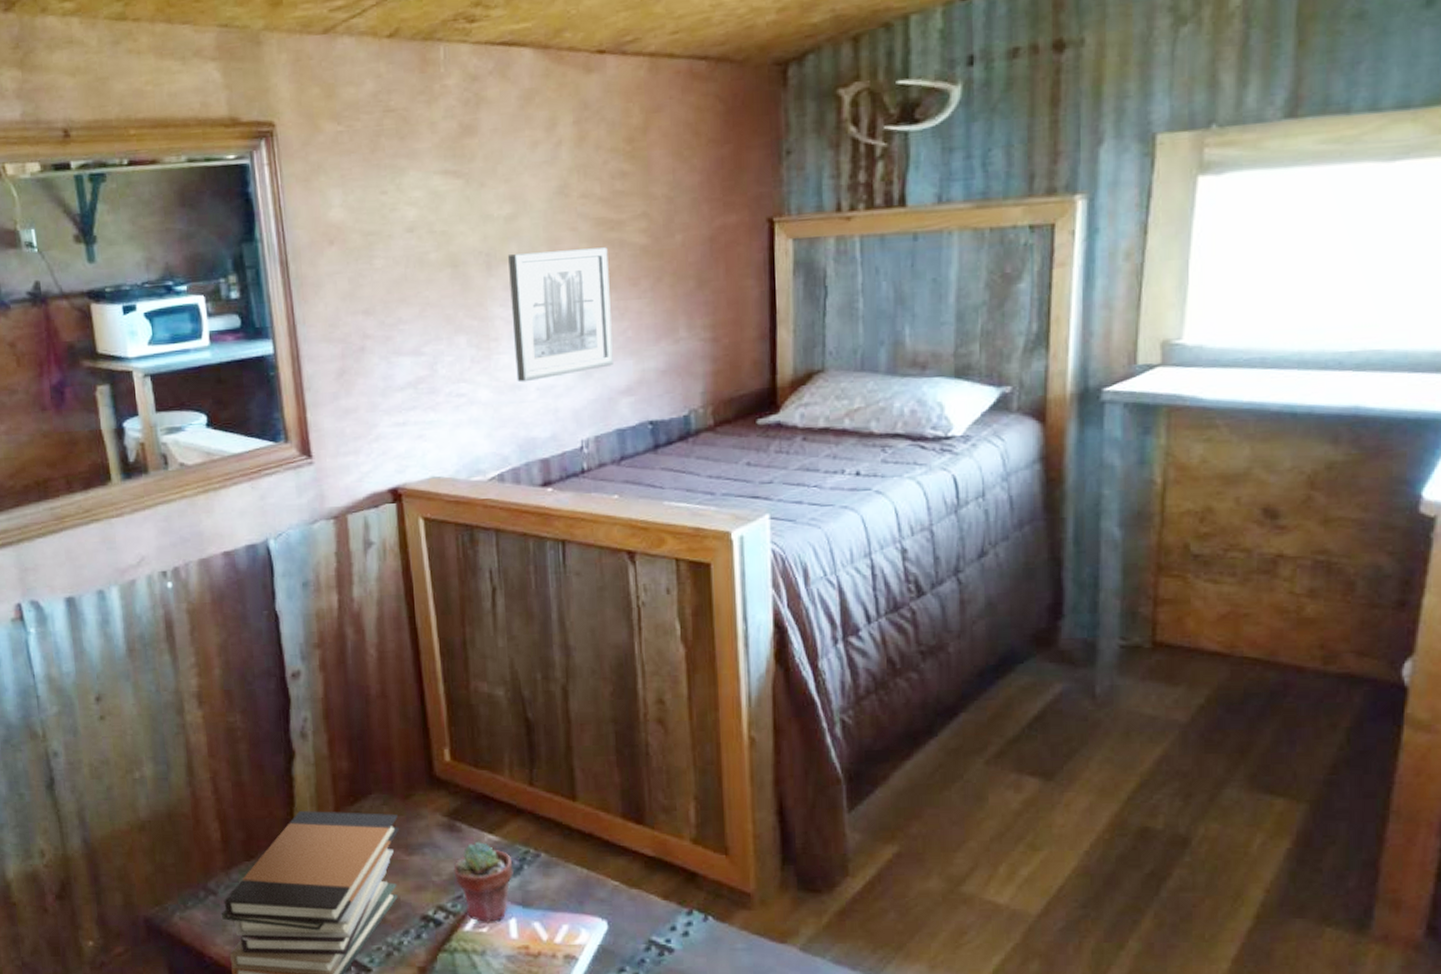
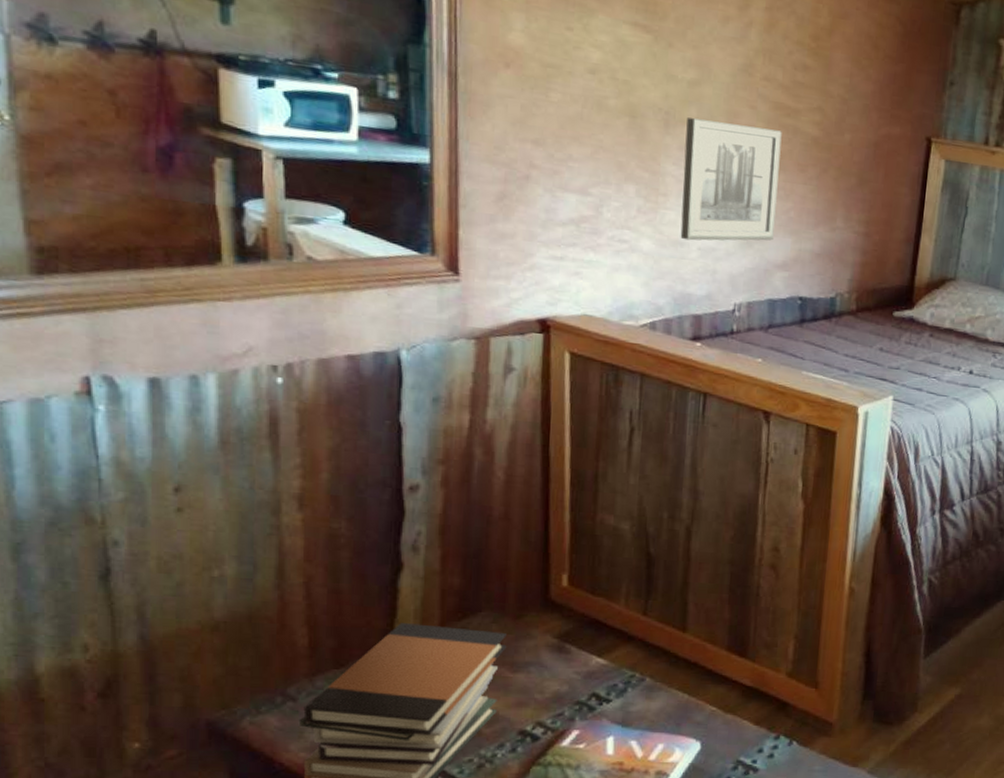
potted succulent: present [453,842,513,922] -> none [557,664,618,739]

